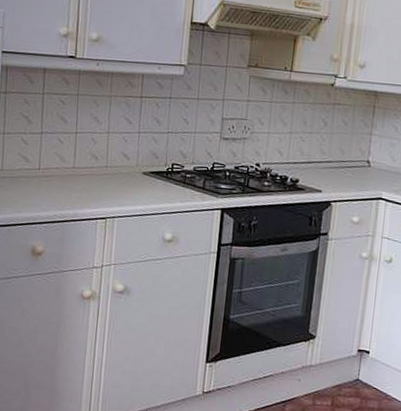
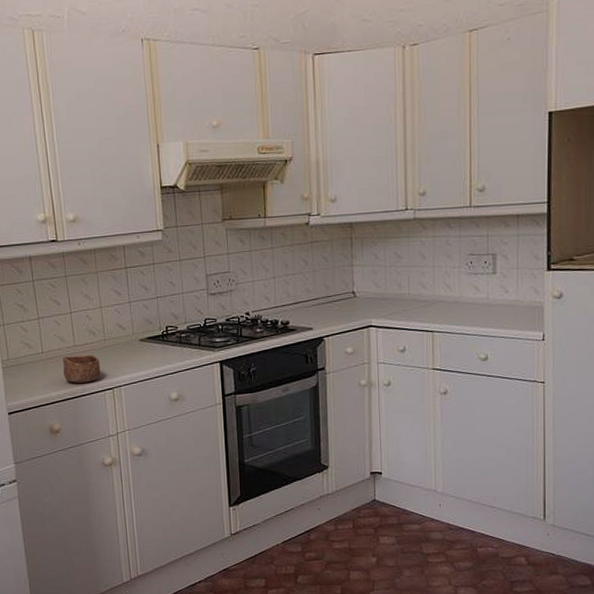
bowl: none [56,177,98,208] -> present [63,354,101,383]

